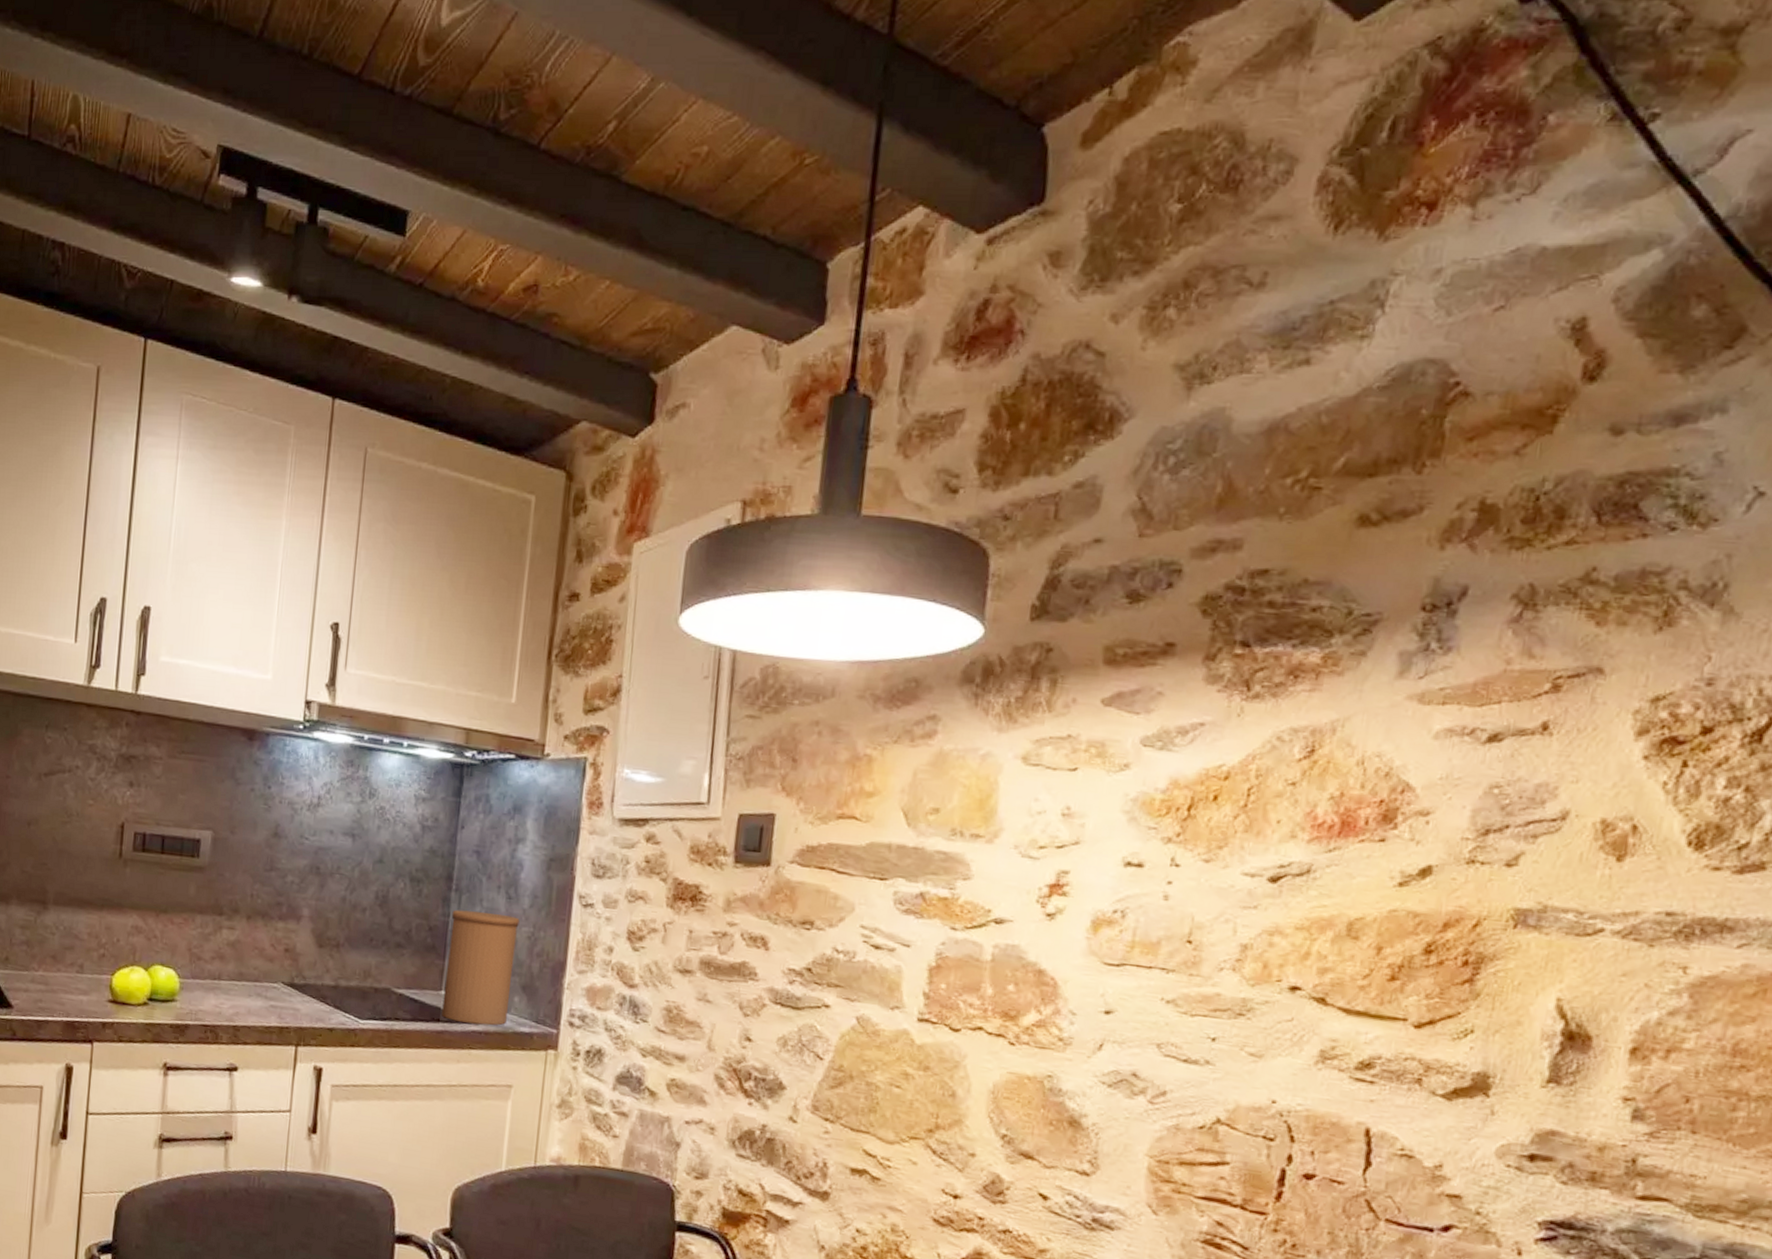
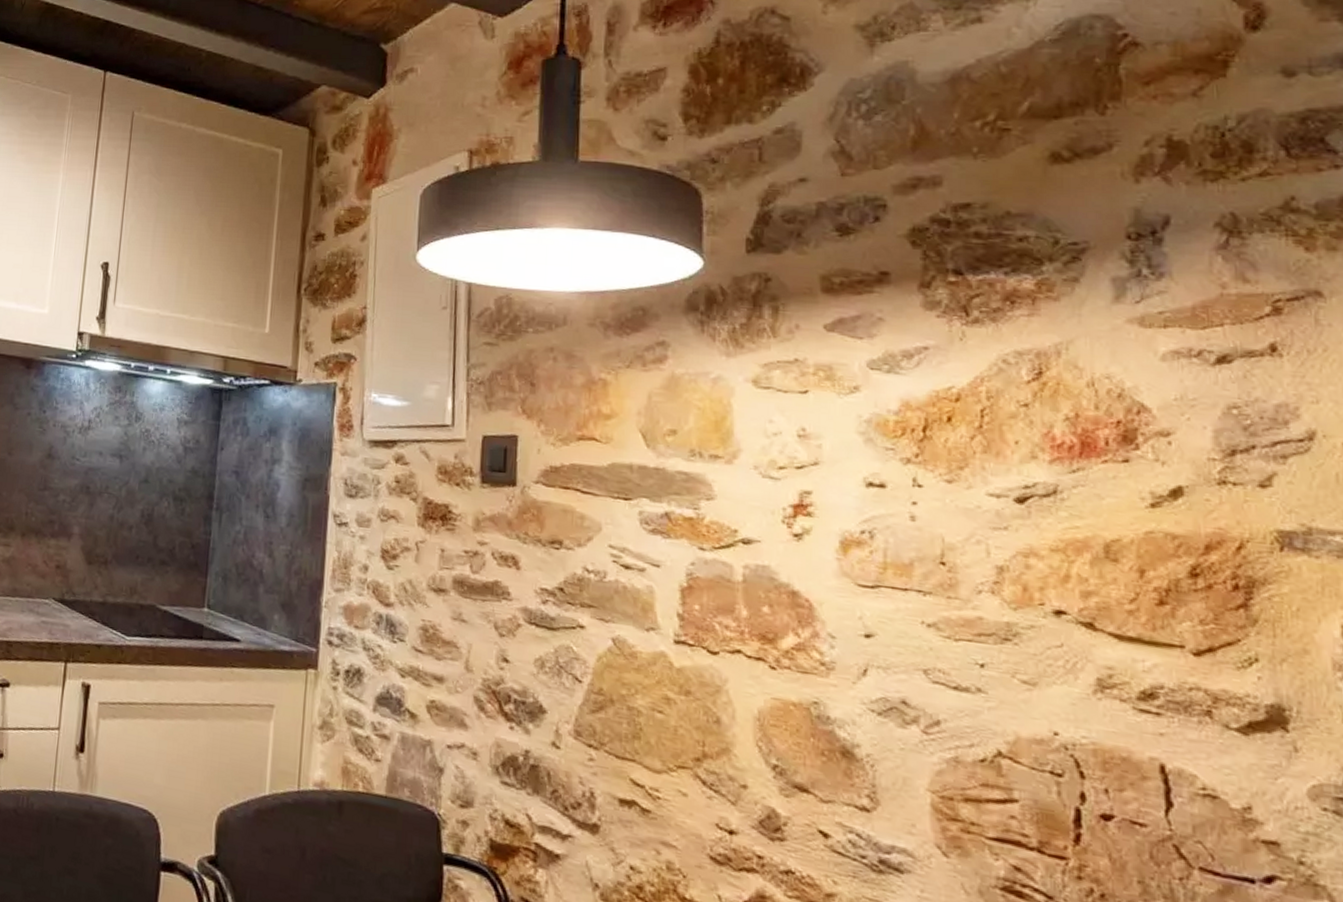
canister: present [441,909,520,1026] -> none [204,528,277,644]

